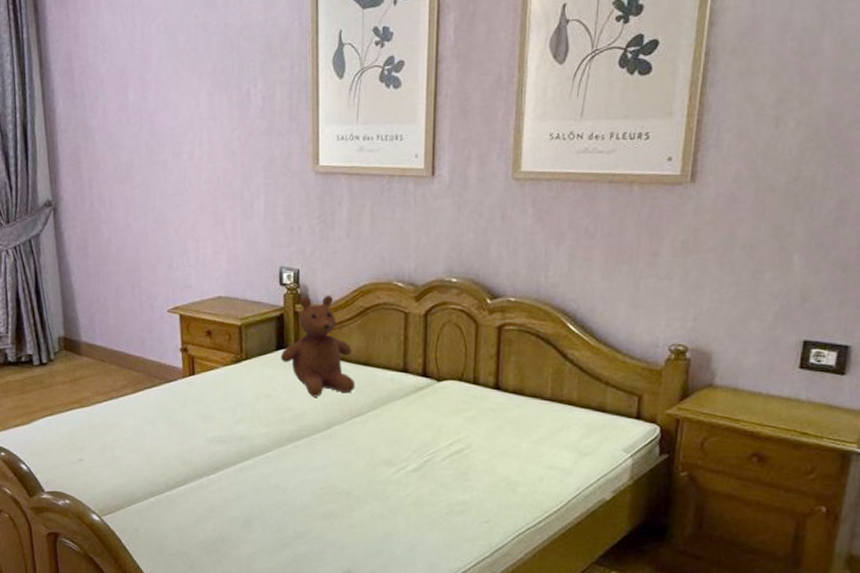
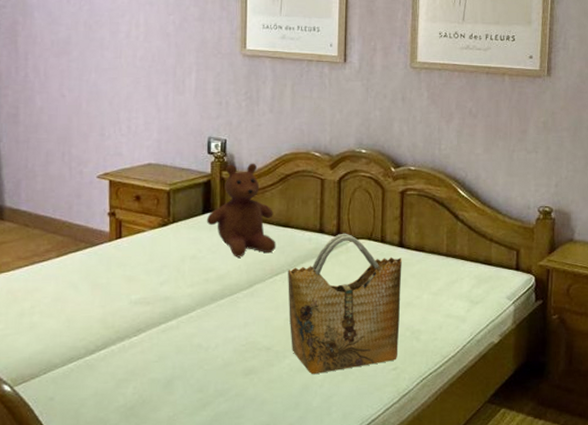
grocery bag: none [368,373,497,523] -> present [288,233,402,375]

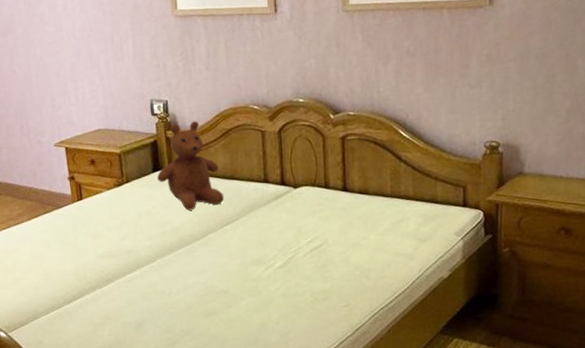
grocery bag: present [288,233,402,375] -> none [237,181,349,314]

